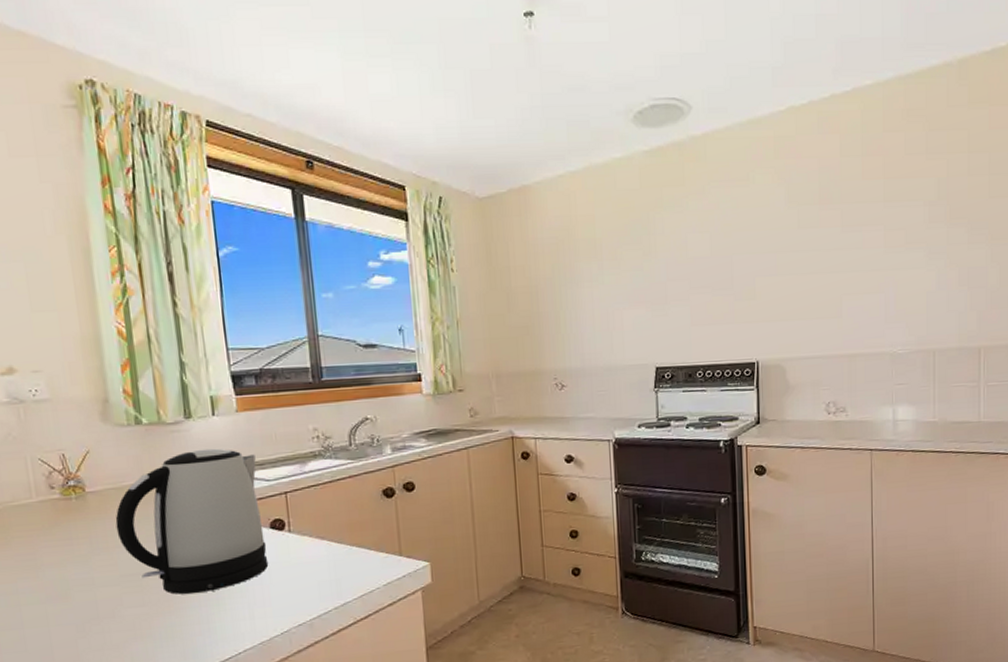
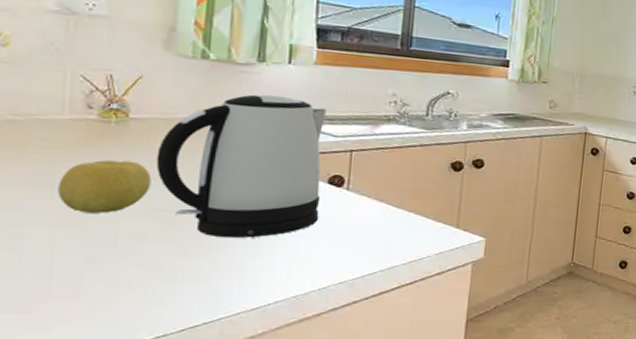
fruit: none [40,532,117,587] -> present [58,159,152,213]

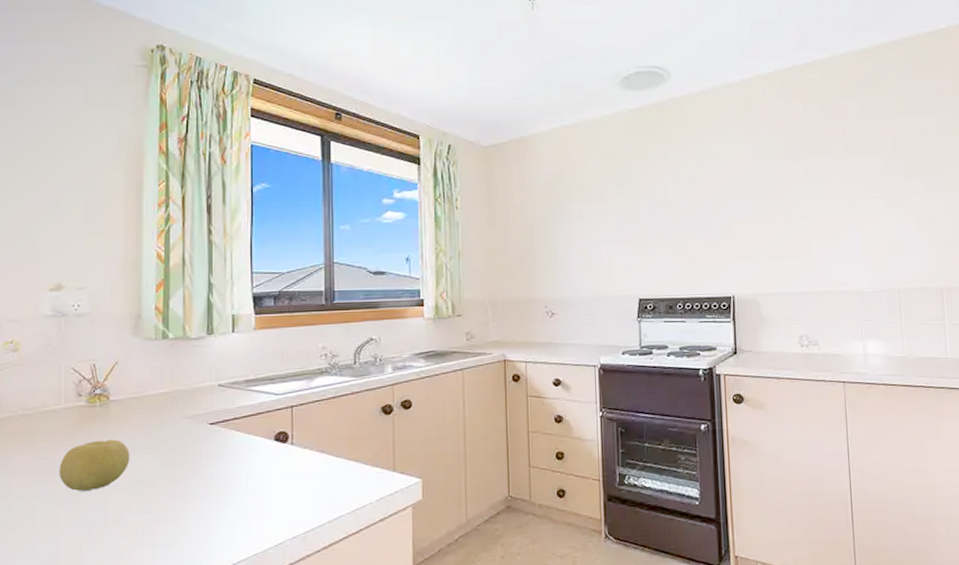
kettle: present [156,94,326,238] -> none [133,363,270,503]

